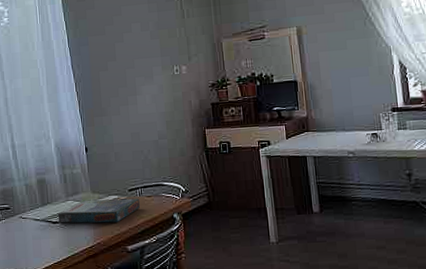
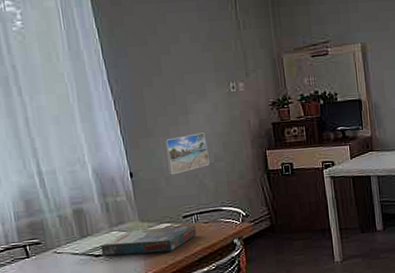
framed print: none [114,112,154,151] -> present [163,132,210,175]

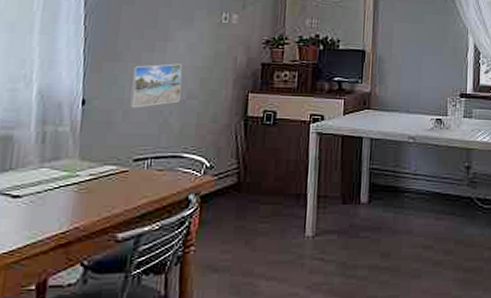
board game: present [101,224,196,256] -> none [21,169,146,201]

